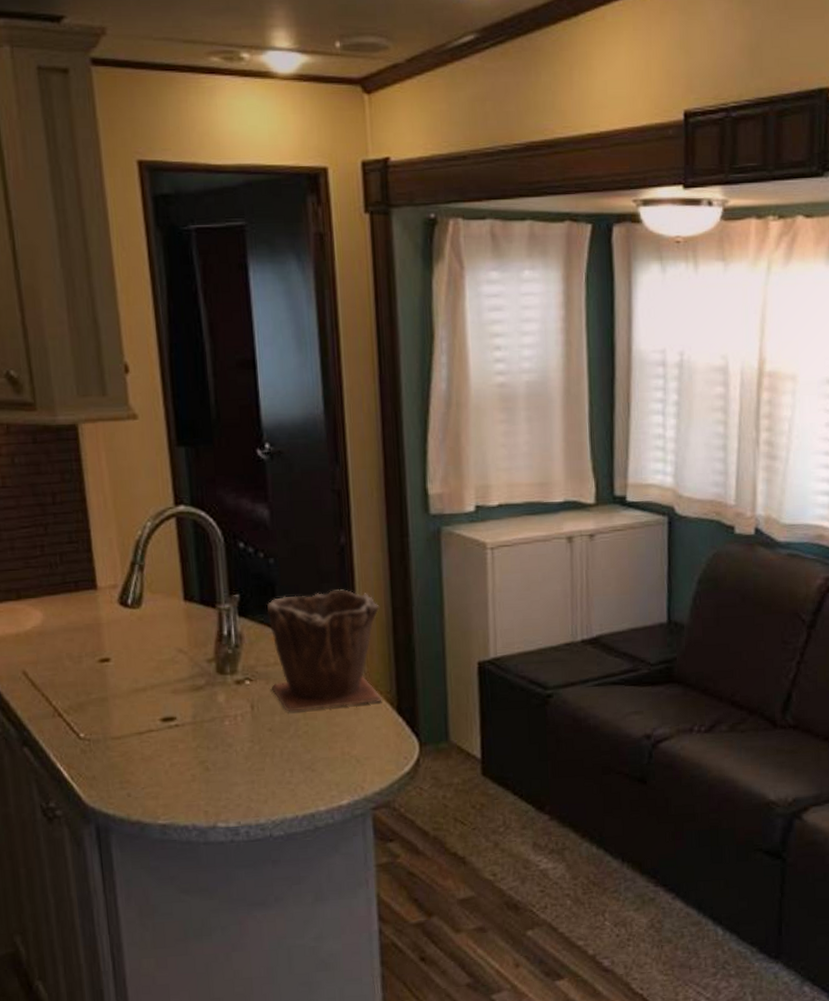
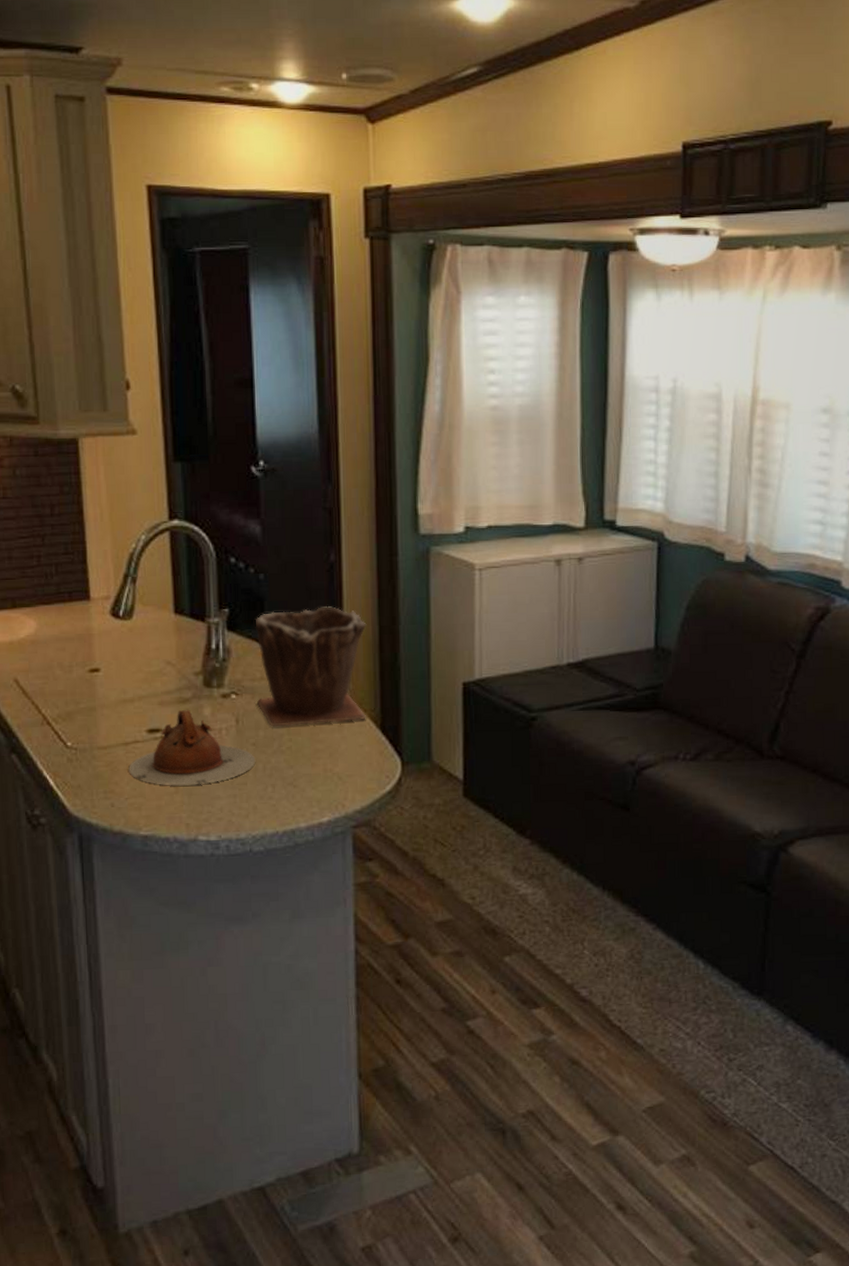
teapot: none [144,696,273,774] -> present [129,709,256,786]

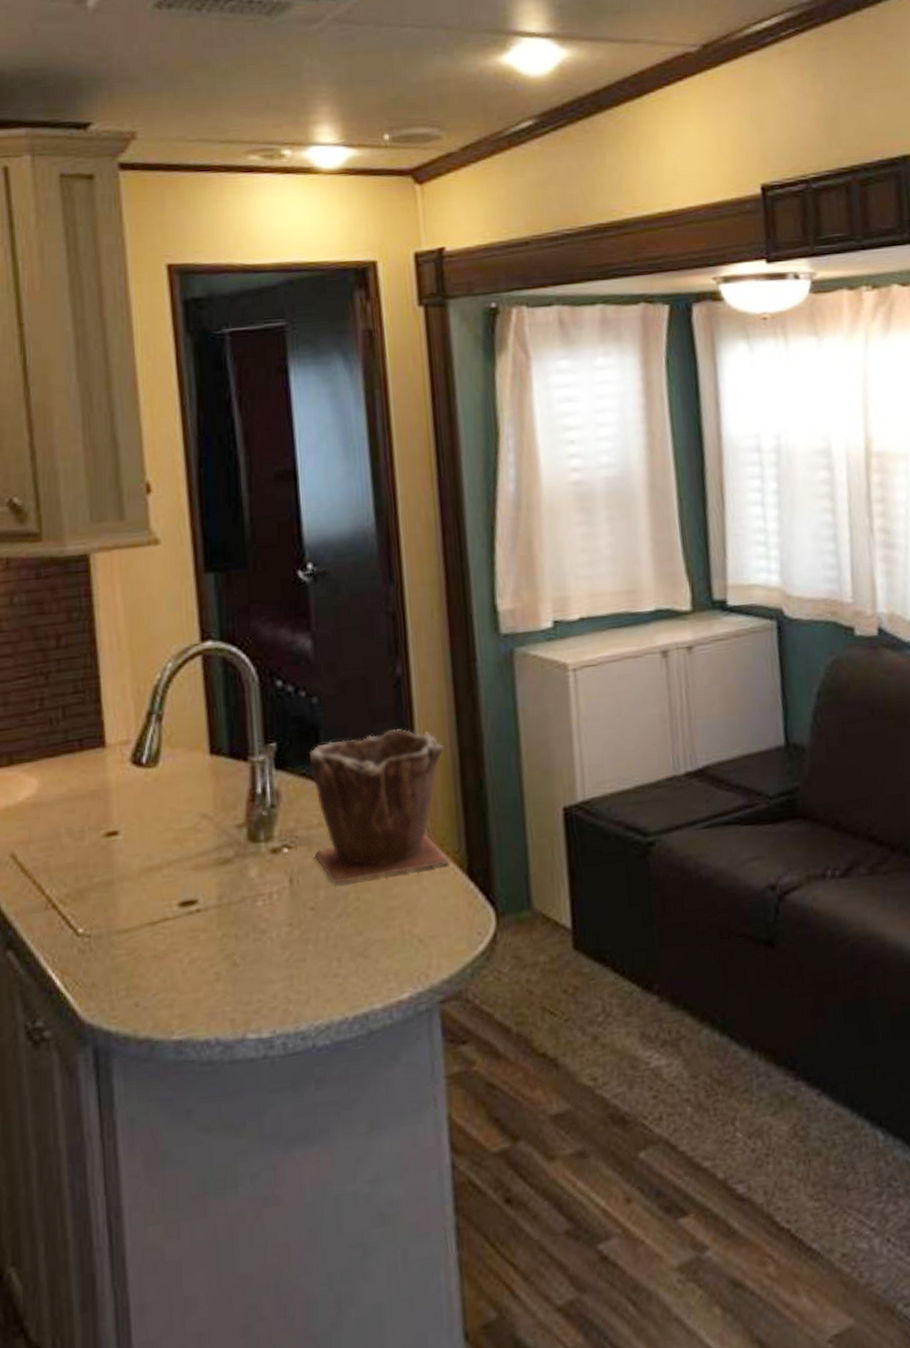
teapot: present [129,709,256,786] -> none [156,871,316,972]

